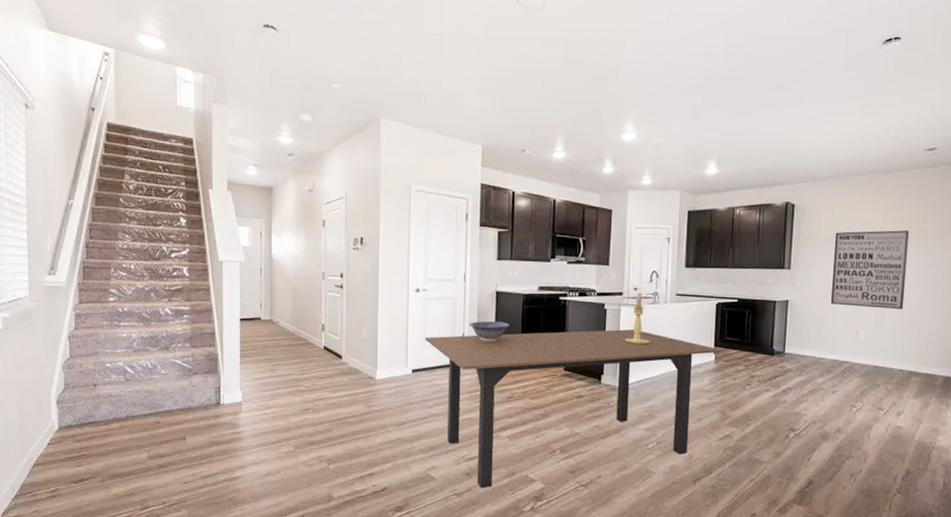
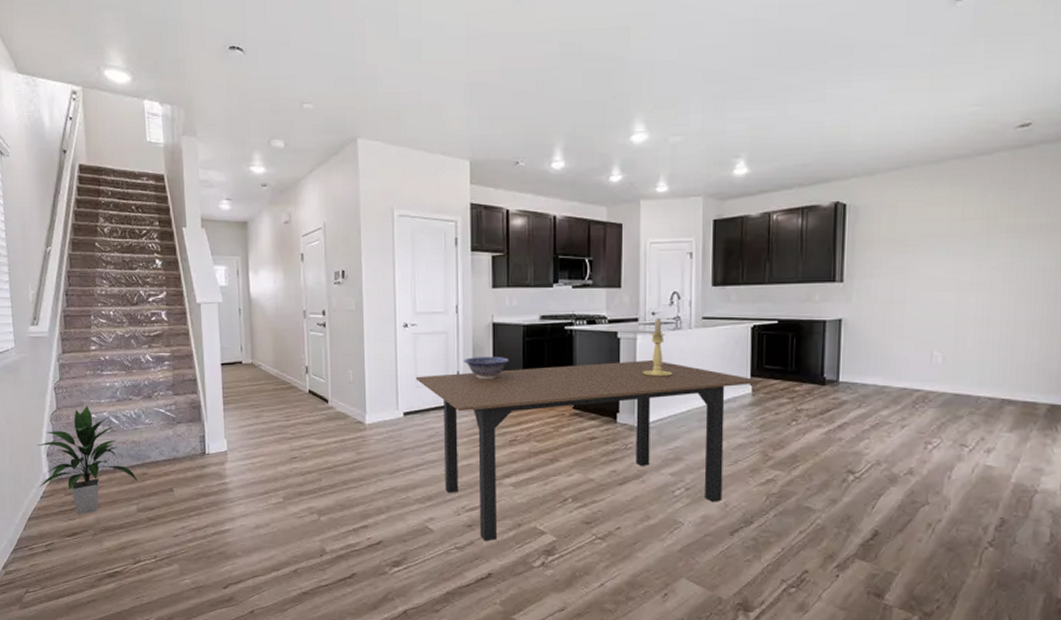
indoor plant: none [46,355,151,462] -> present [36,405,139,515]
wall art: present [830,230,910,310] -> none [895,228,998,325]

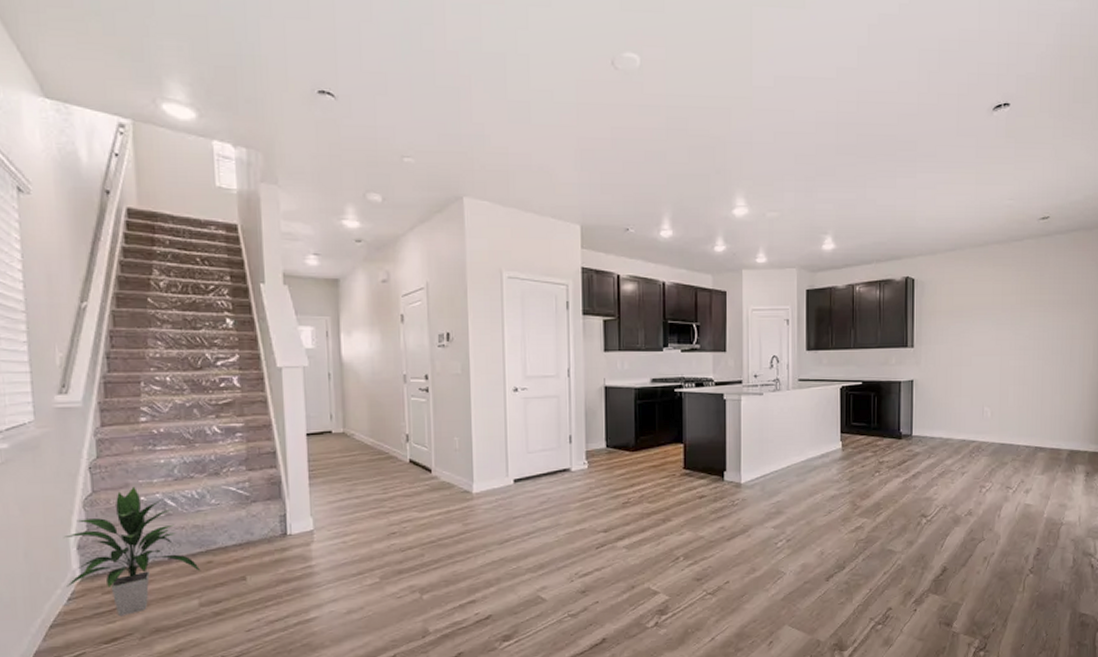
dining table: present [415,360,761,542] -> none [526,420,849,607]
decorative bowl: present [463,357,510,379] -> none [576,420,622,442]
candle holder: present [642,318,673,377] -> none [747,381,774,436]

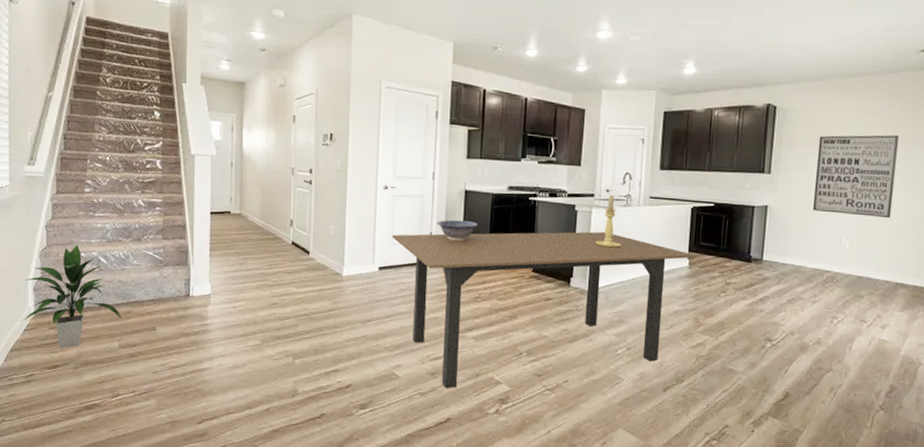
dining table: none [526,420,849,607] -> present [392,231,697,389]
decorative bowl: none [576,420,622,442] -> present [437,220,479,241]
candle holder: none [747,381,774,436] -> present [595,195,622,248]
wall art: none [955,302,1028,385] -> present [812,135,900,219]

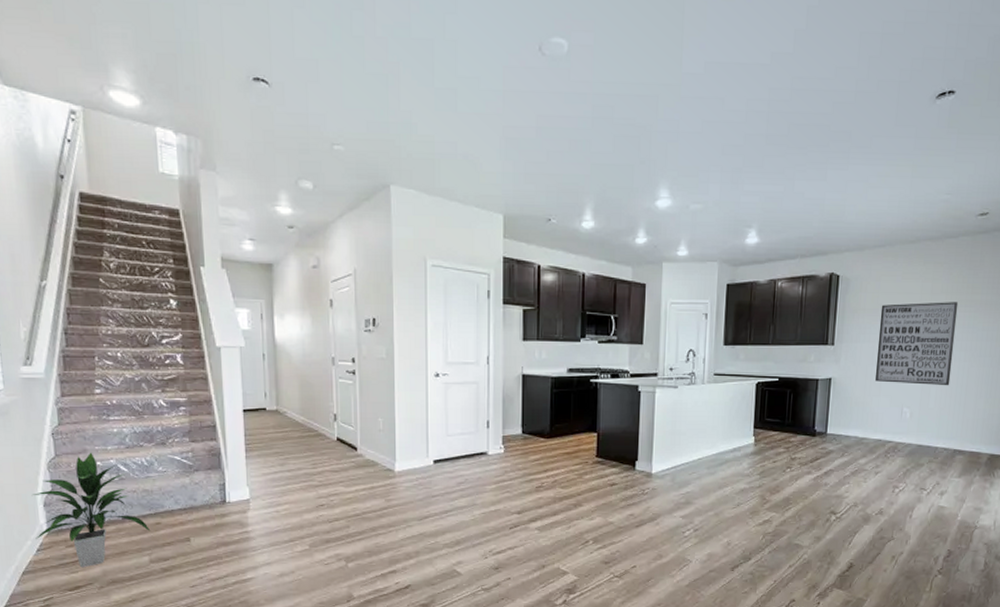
dining table: present [392,231,697,389] -> none [446,412,762,583]
decorative bowl: present [437,220,479,241] -> none [493,407,538,428]
candle holder: present [595,195,622,248] -> none [660,374,687,428]

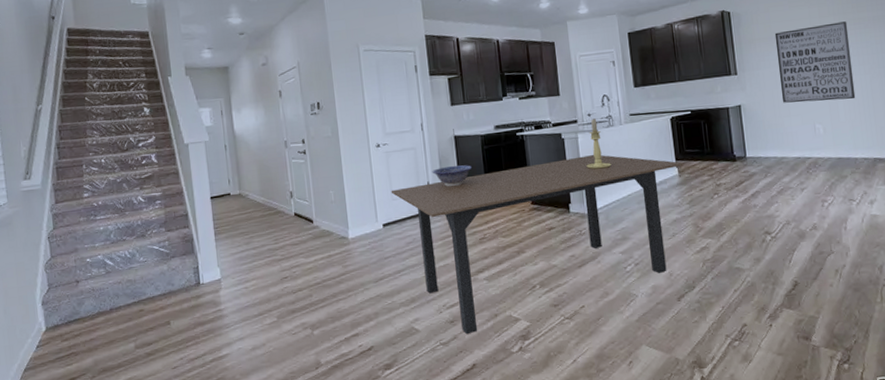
indoor plant: present [31,452,151,568] -> none [31,250,135,360]
dining table: none [446,412,762,583] -> present [391,155,685,335]
decorative bowl: none [493,407,538,428] -> present [432,165,473,186]
candle holder: none [660,374,687,428] -> present [586,118,612,170]

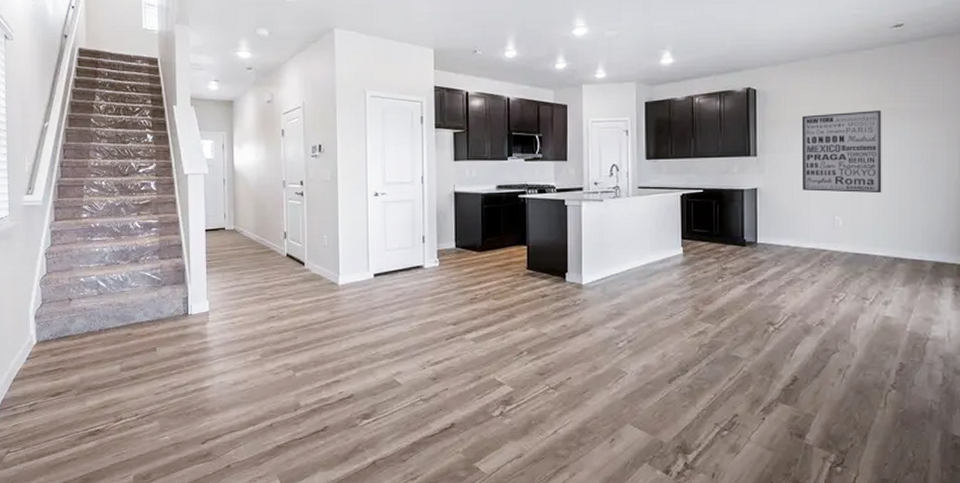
dining table: present [391,155,685,335] -> none [385,225,690,393]
decorative bowl: present [432,165,473,186] -> none [428,223,470,242]
candle holder: present [586,118,612,170] -> none [587,188,614,240]

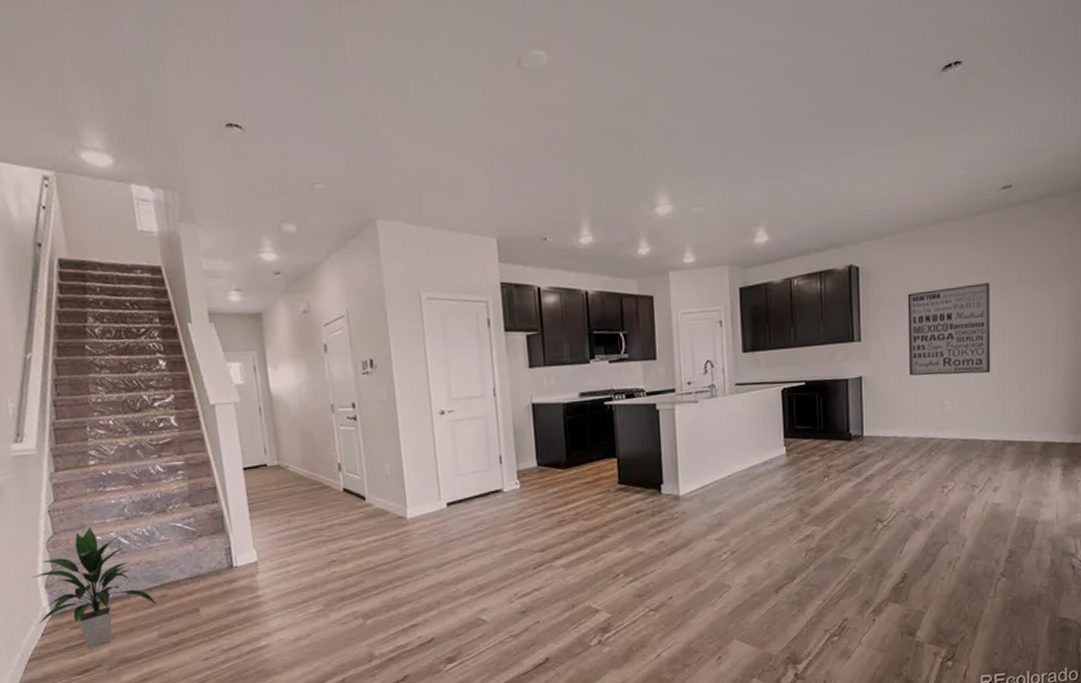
indoor plant: none [25,270,123,375] -> present [32,527,158,650]

